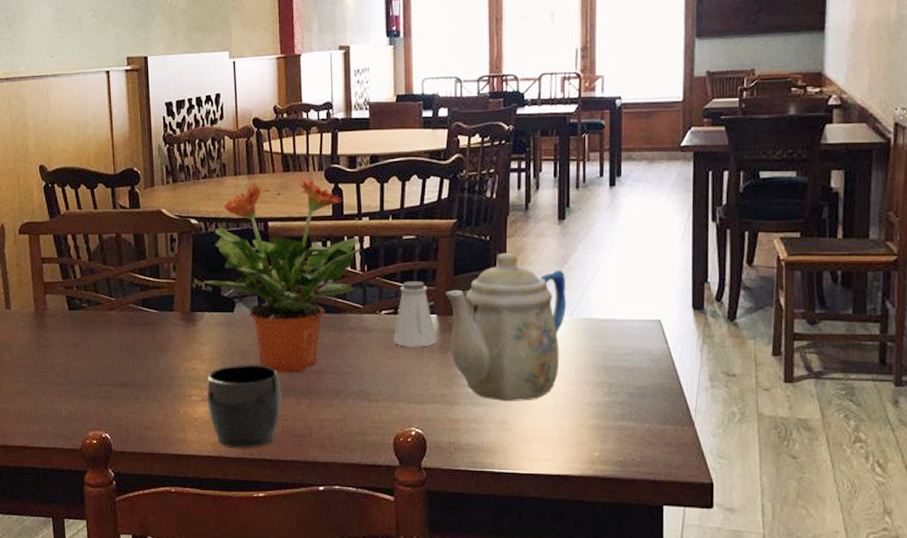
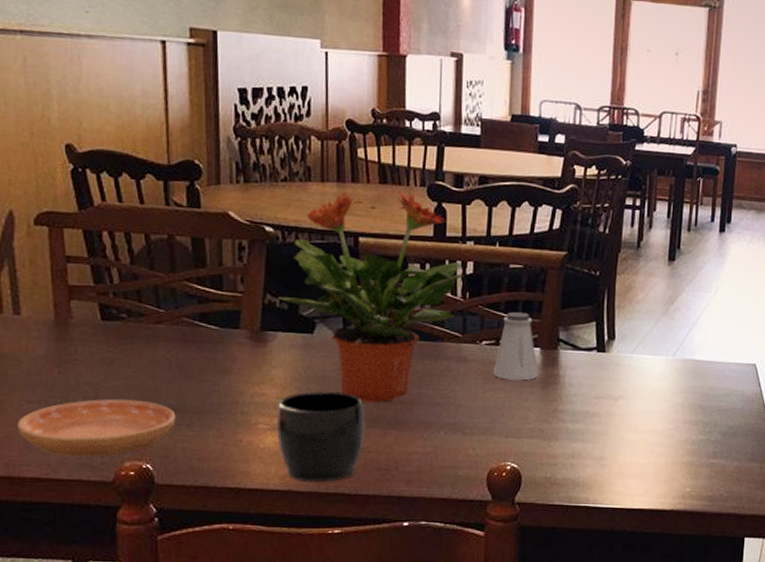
saucer: none [10,377,127,428] -> present [17,399,176,457]
teapot: present [445,253,567,401] -> none [550,290,671,438]

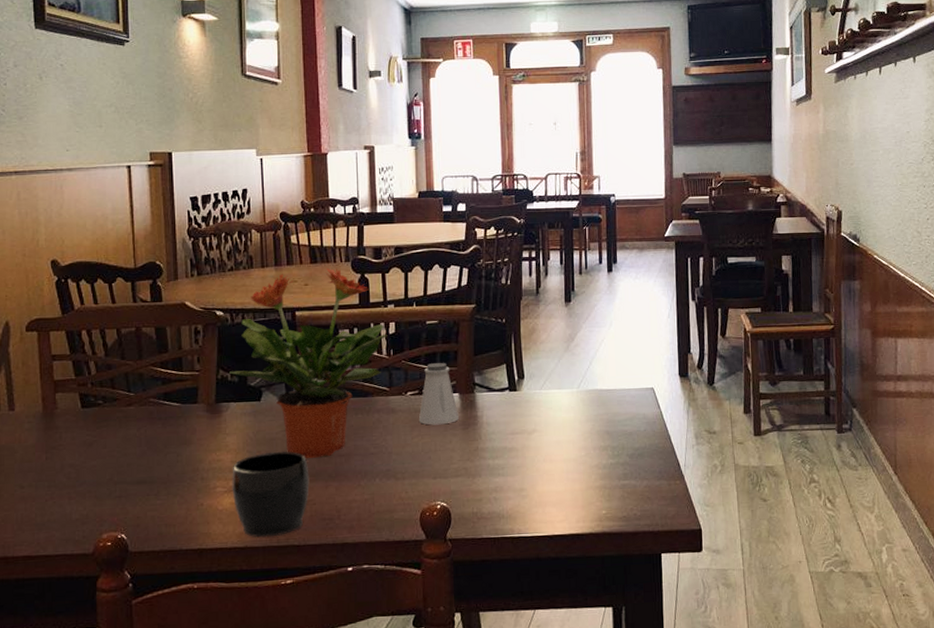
saucer: present [17,399,176,457] -> none [12,476,146,534]

